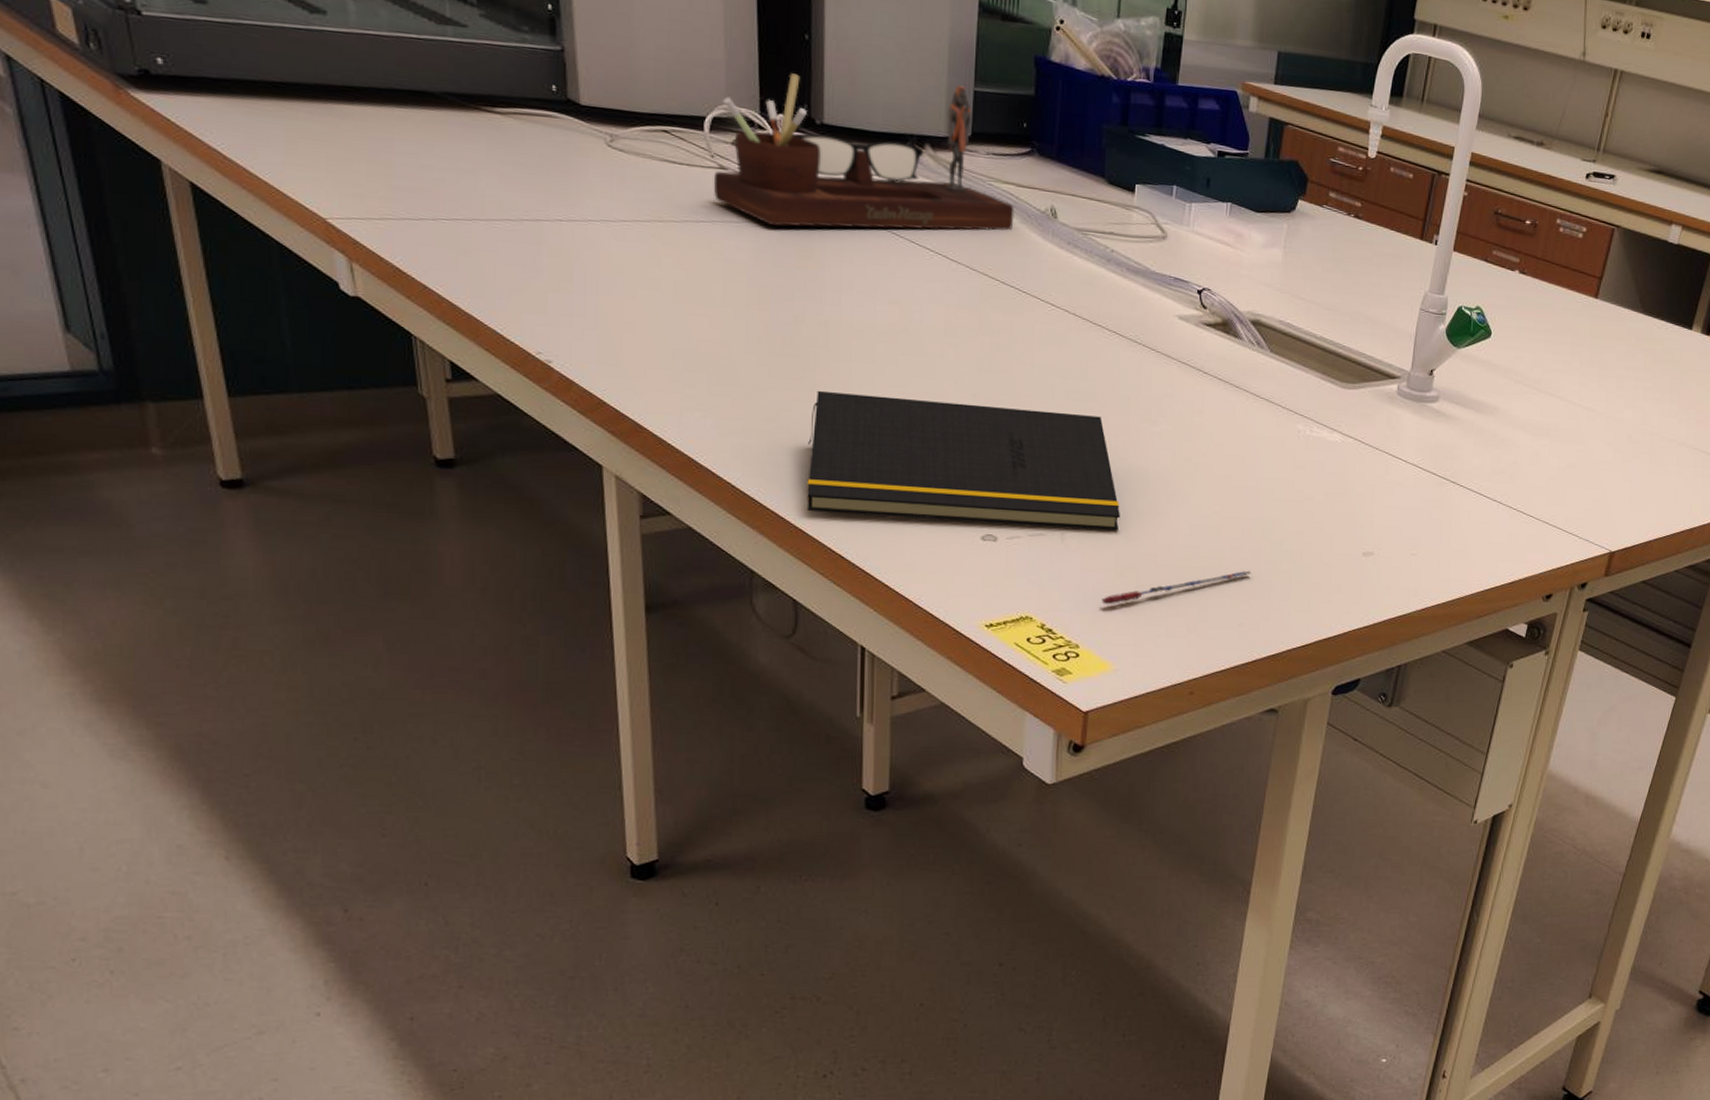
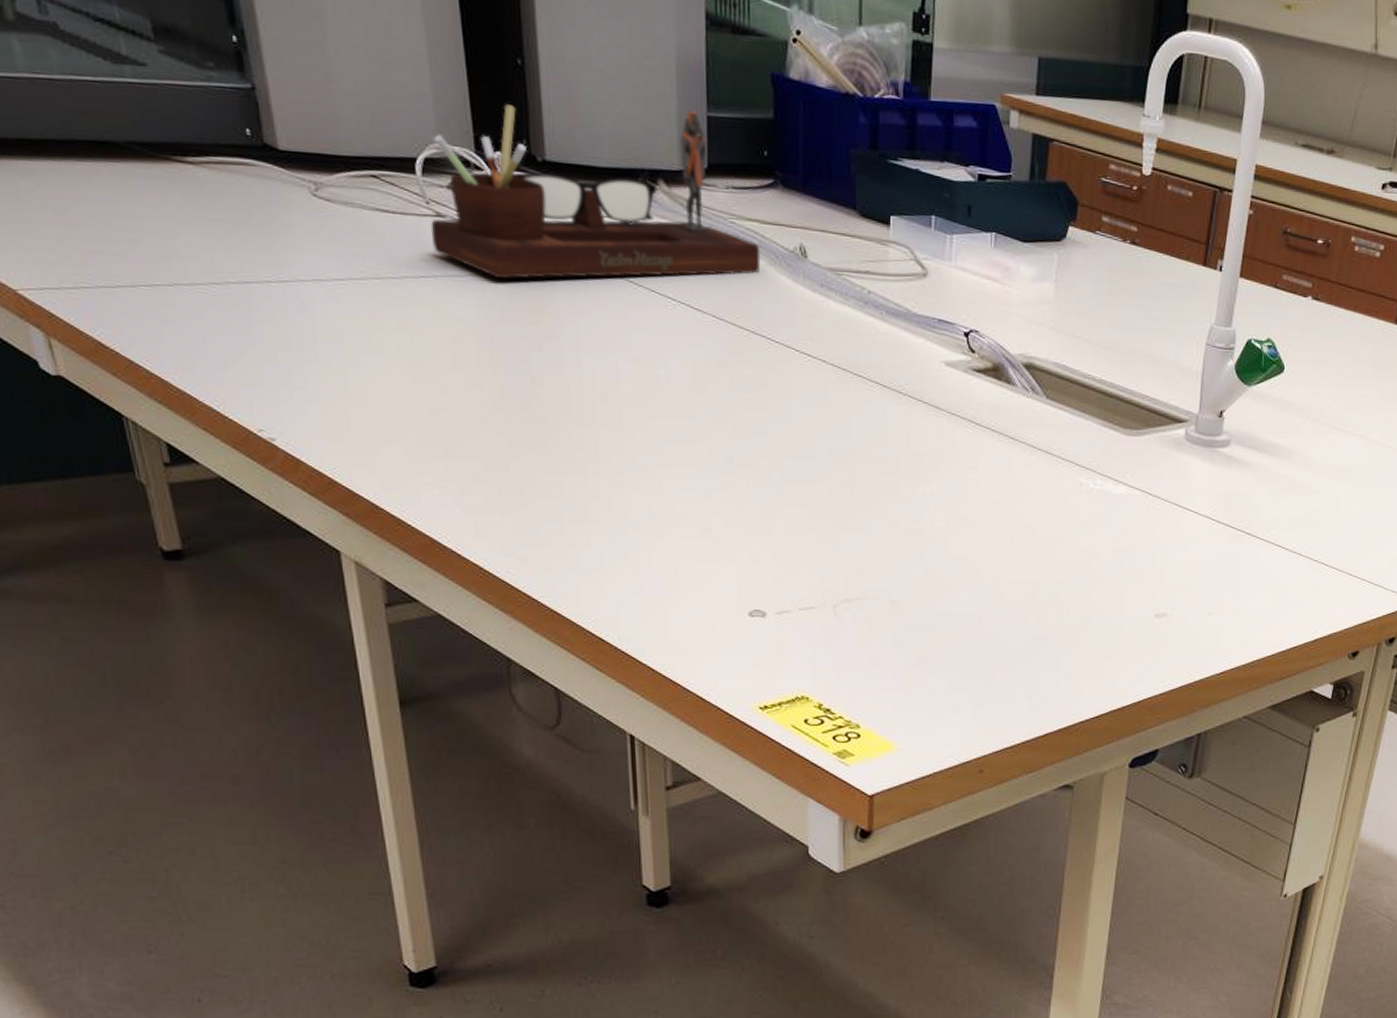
notepad: present [806,390,1120,531] -> none [557,459,895,601]
pen: present [1101,570,1252,605] -> none [880,638,1039,681]

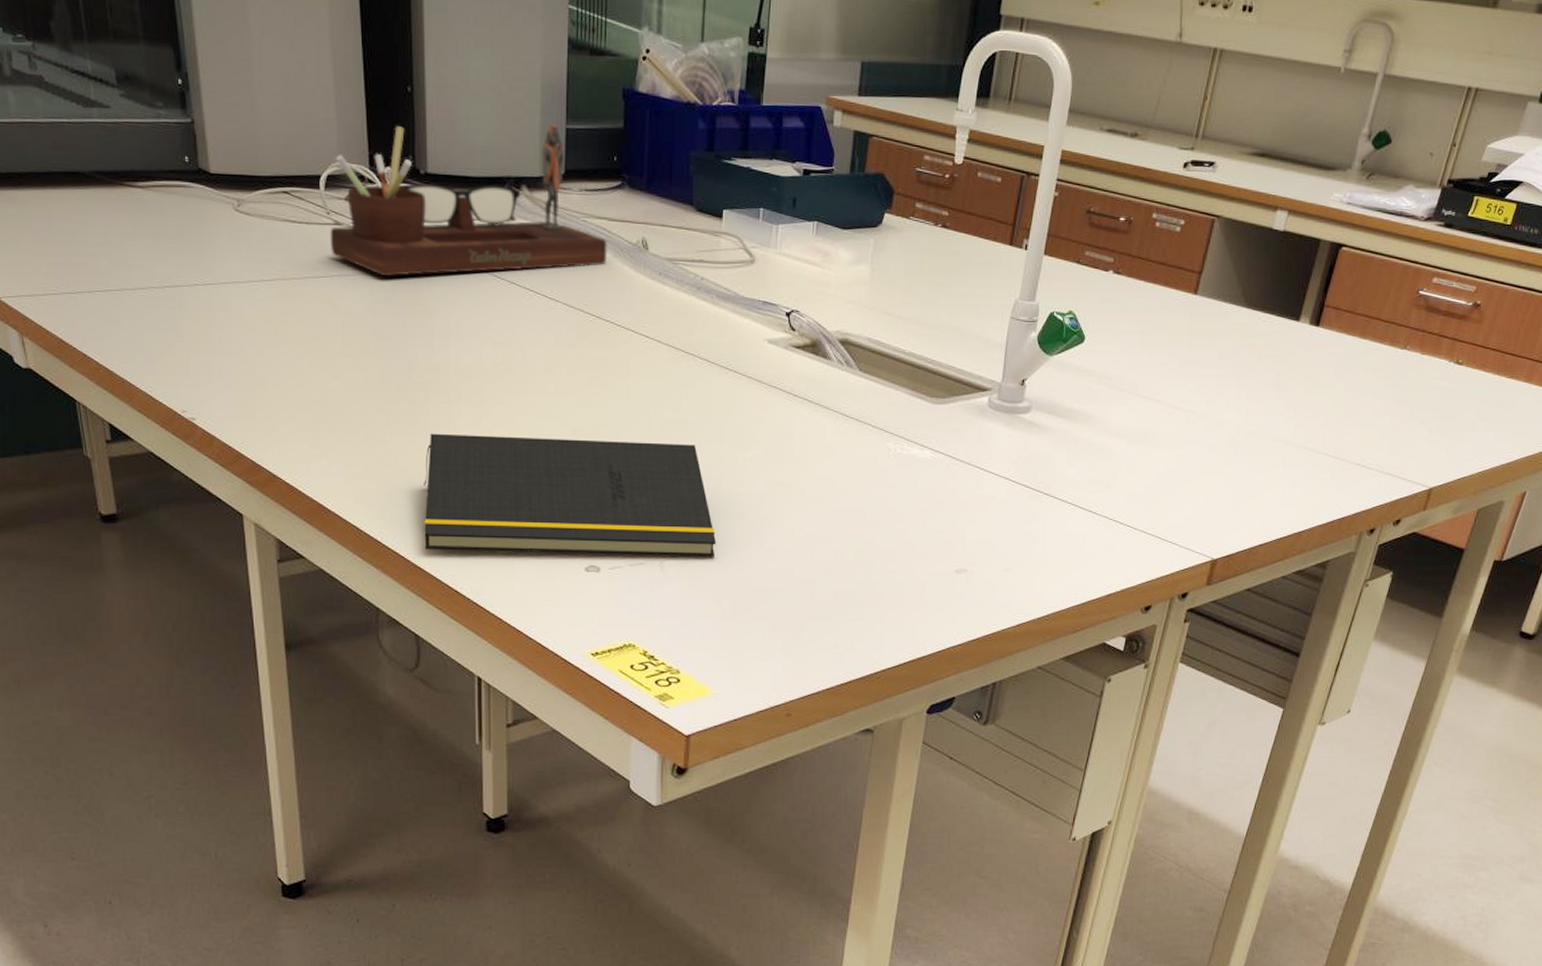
notepad: none [557,459,895,601] -> present [424,433,716,557]

